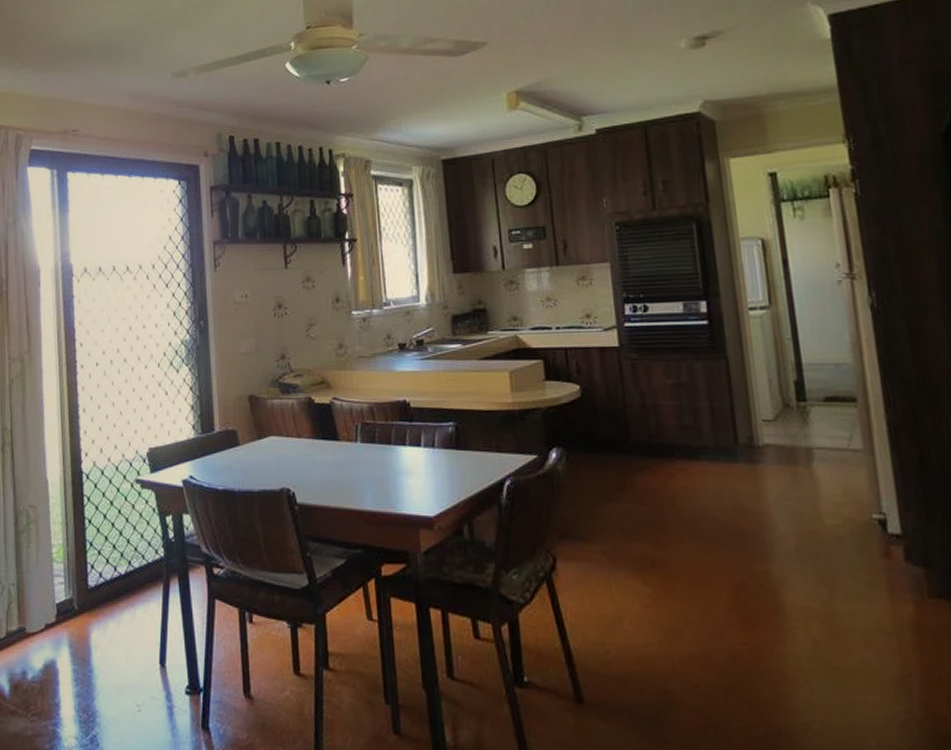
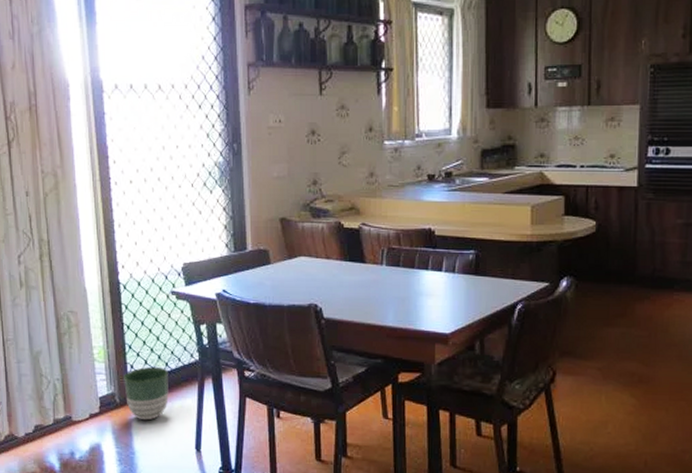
planter: none [83,565,131,631] -> present [124,366,169,421]

